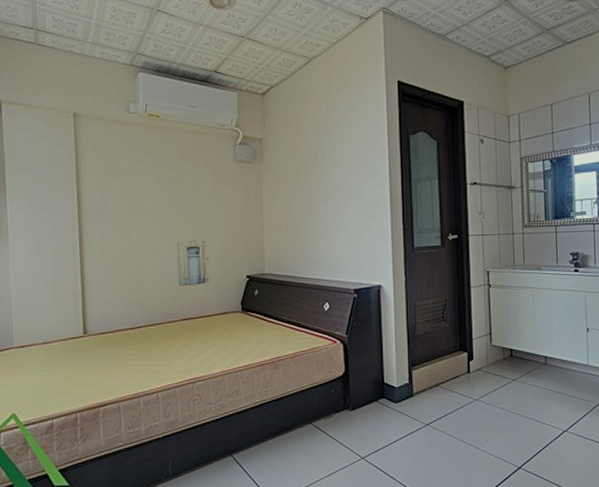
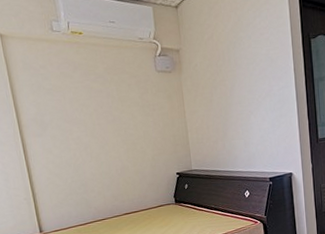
wall art: present [176,240,210,287] -> none [111,144,145,187]

